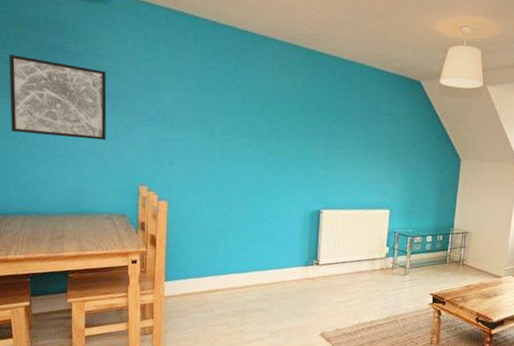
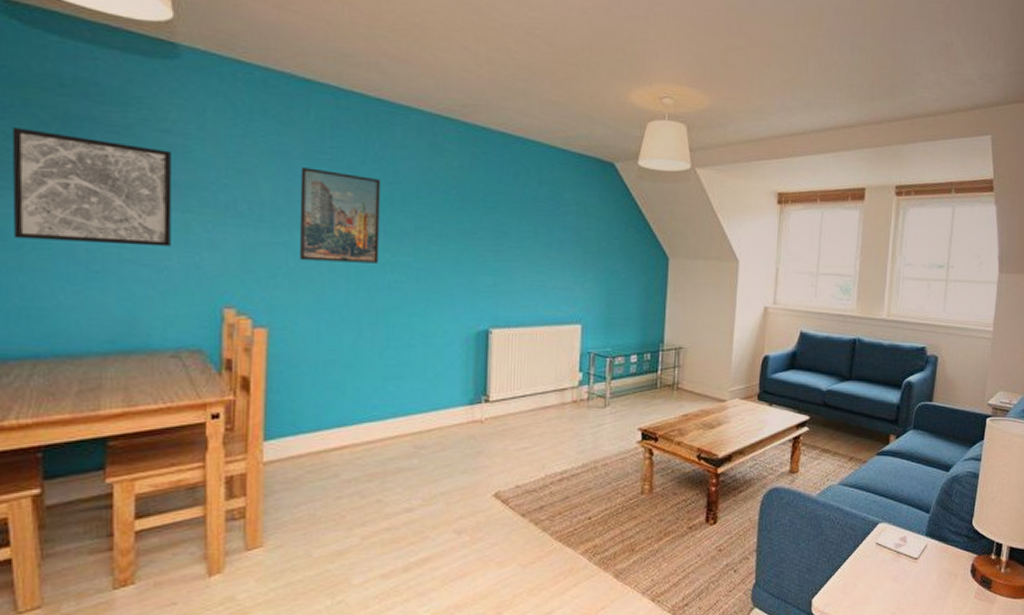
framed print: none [189,83,246,157] -> present [299,167,381,263]

